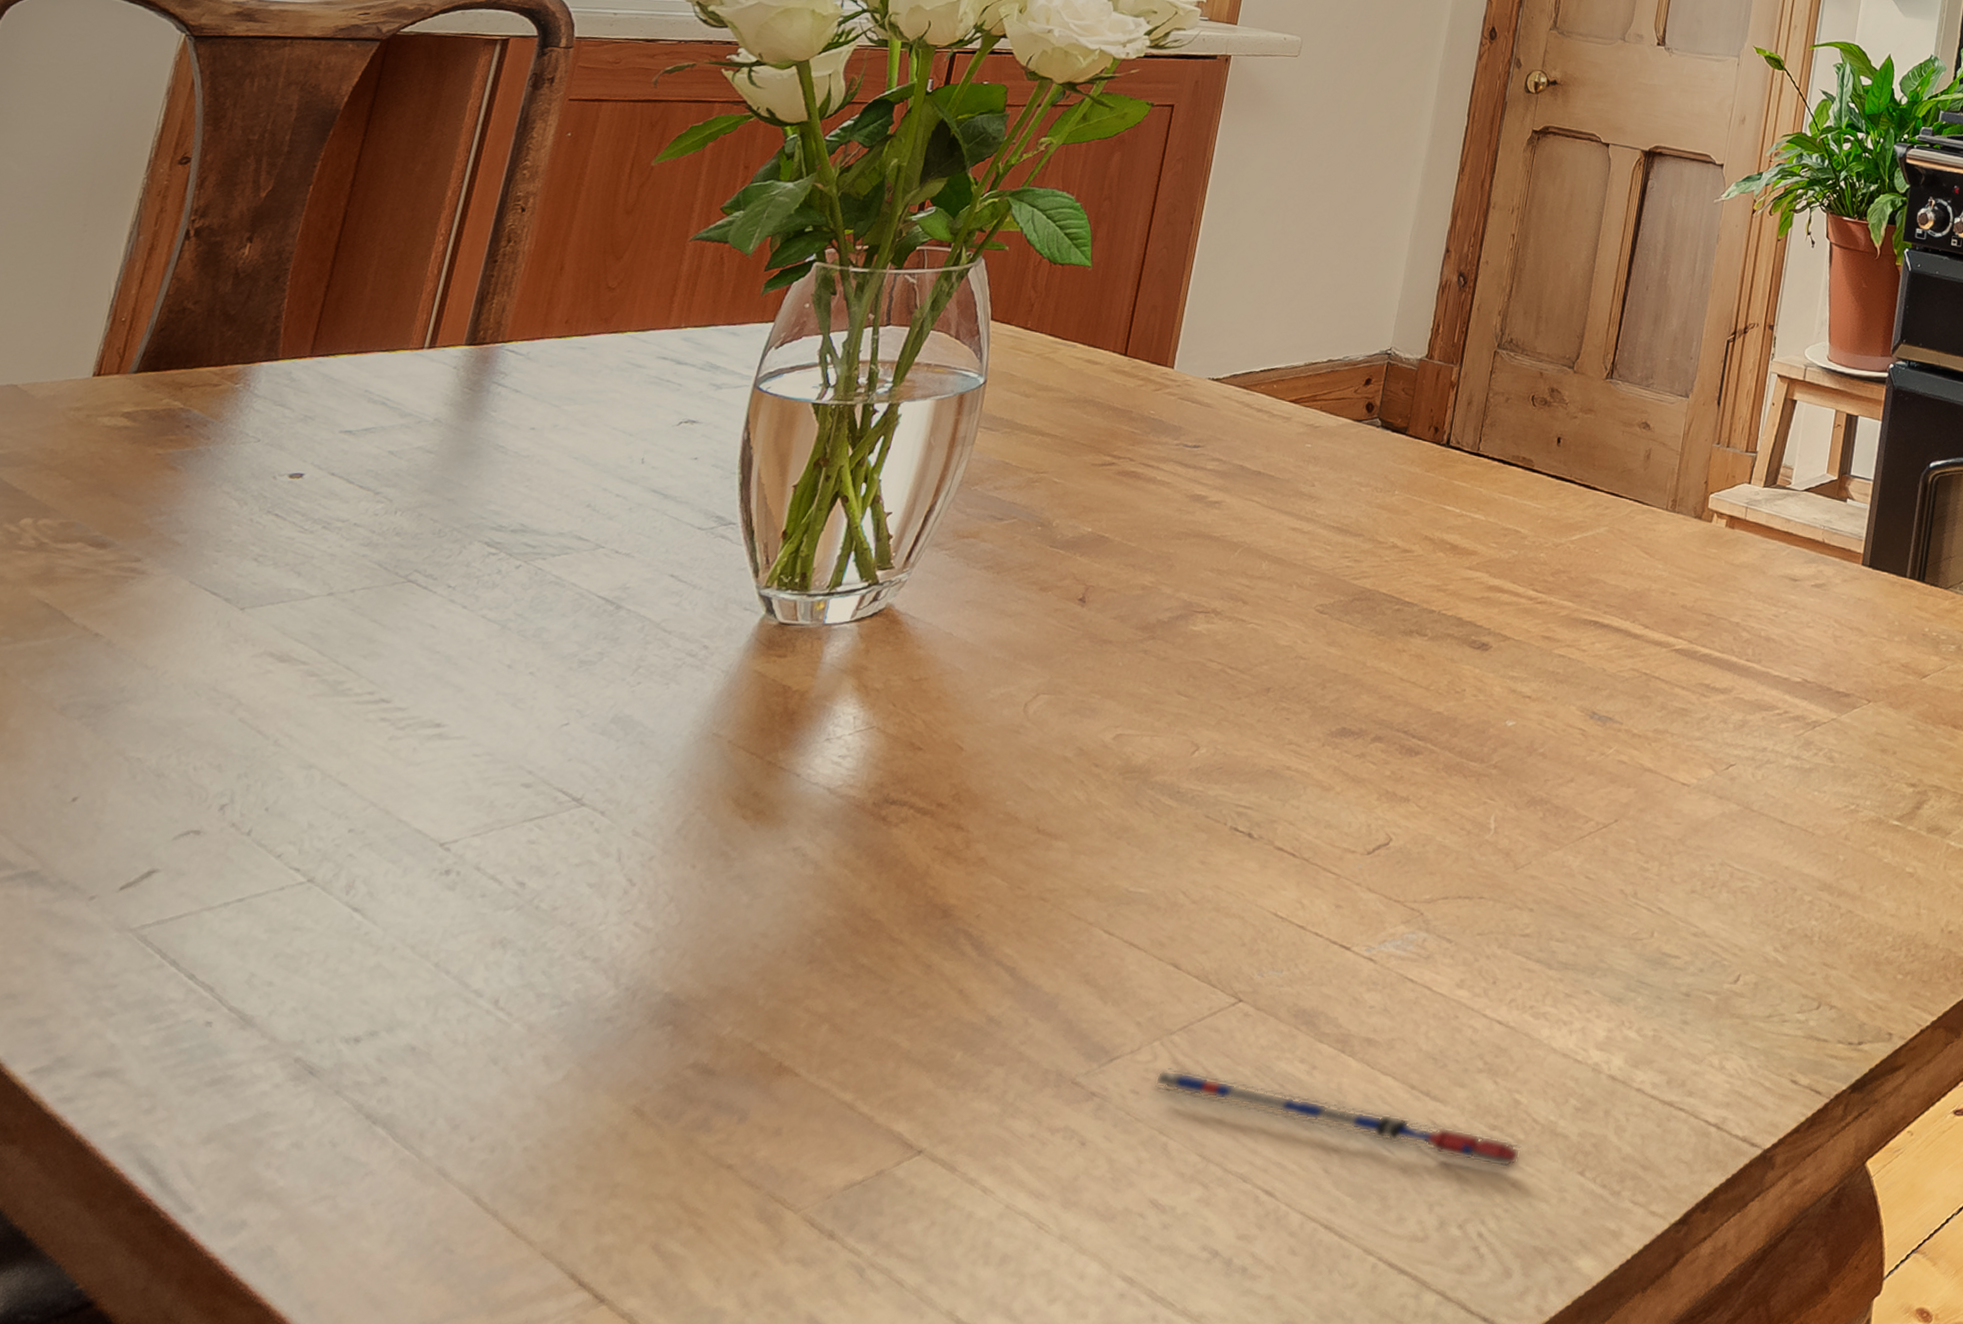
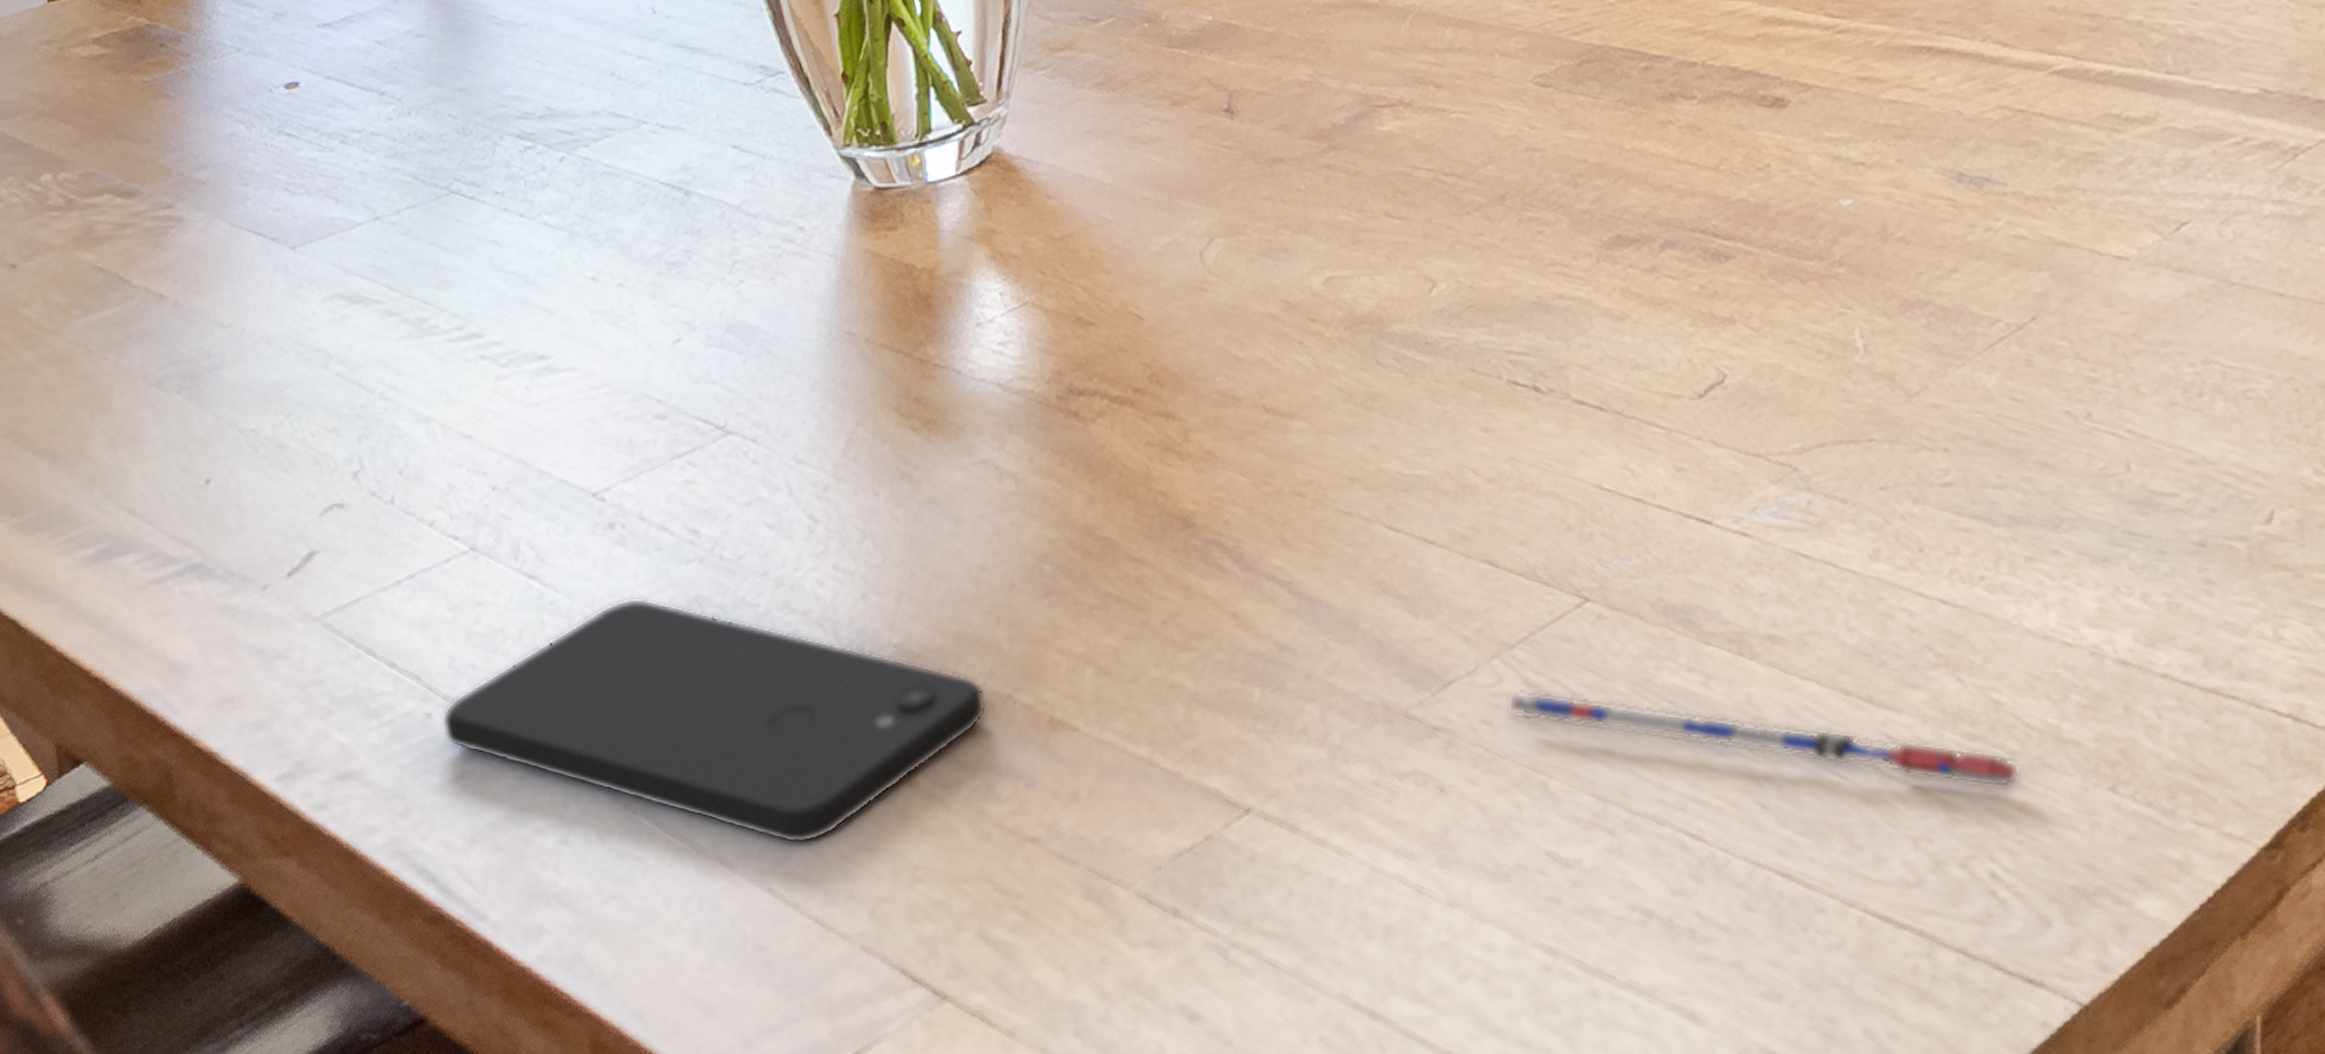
smartphone: none [217,935,730,1159] -> present [441,598,987,844]

